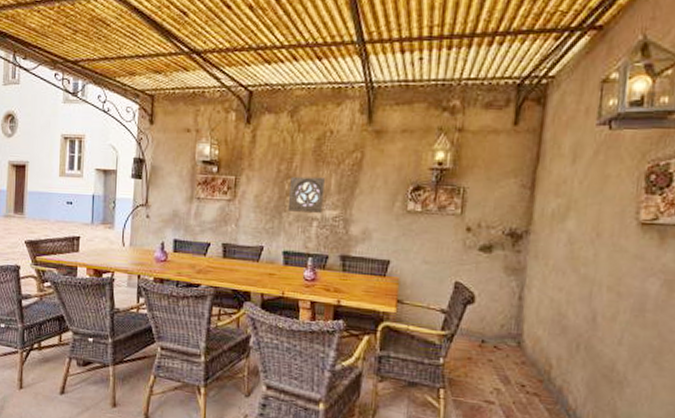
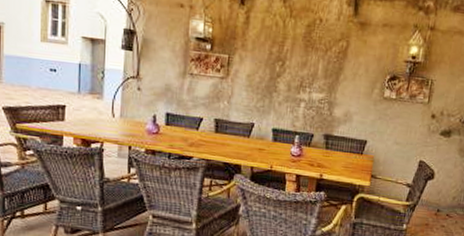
wall ornament: present [287,176,326,213] -> none [278,59,314,95]

